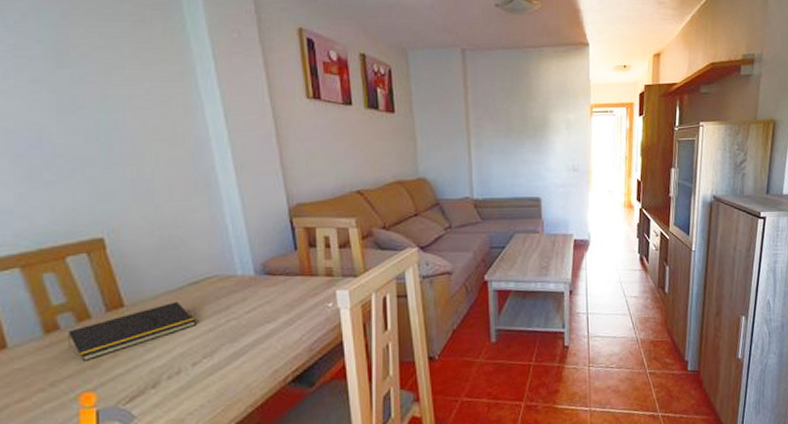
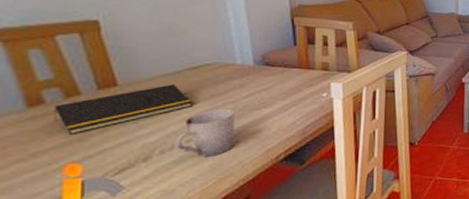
cup: none [181,326,239,381] -> present [175,108,235,157]

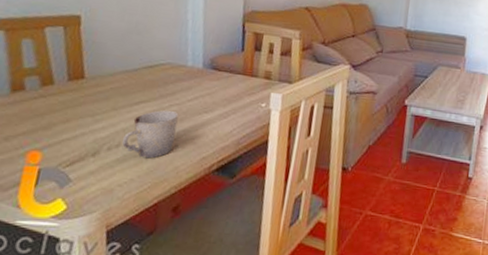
notepad: present [54,84,192,134] -> none [29,81,143,122]

